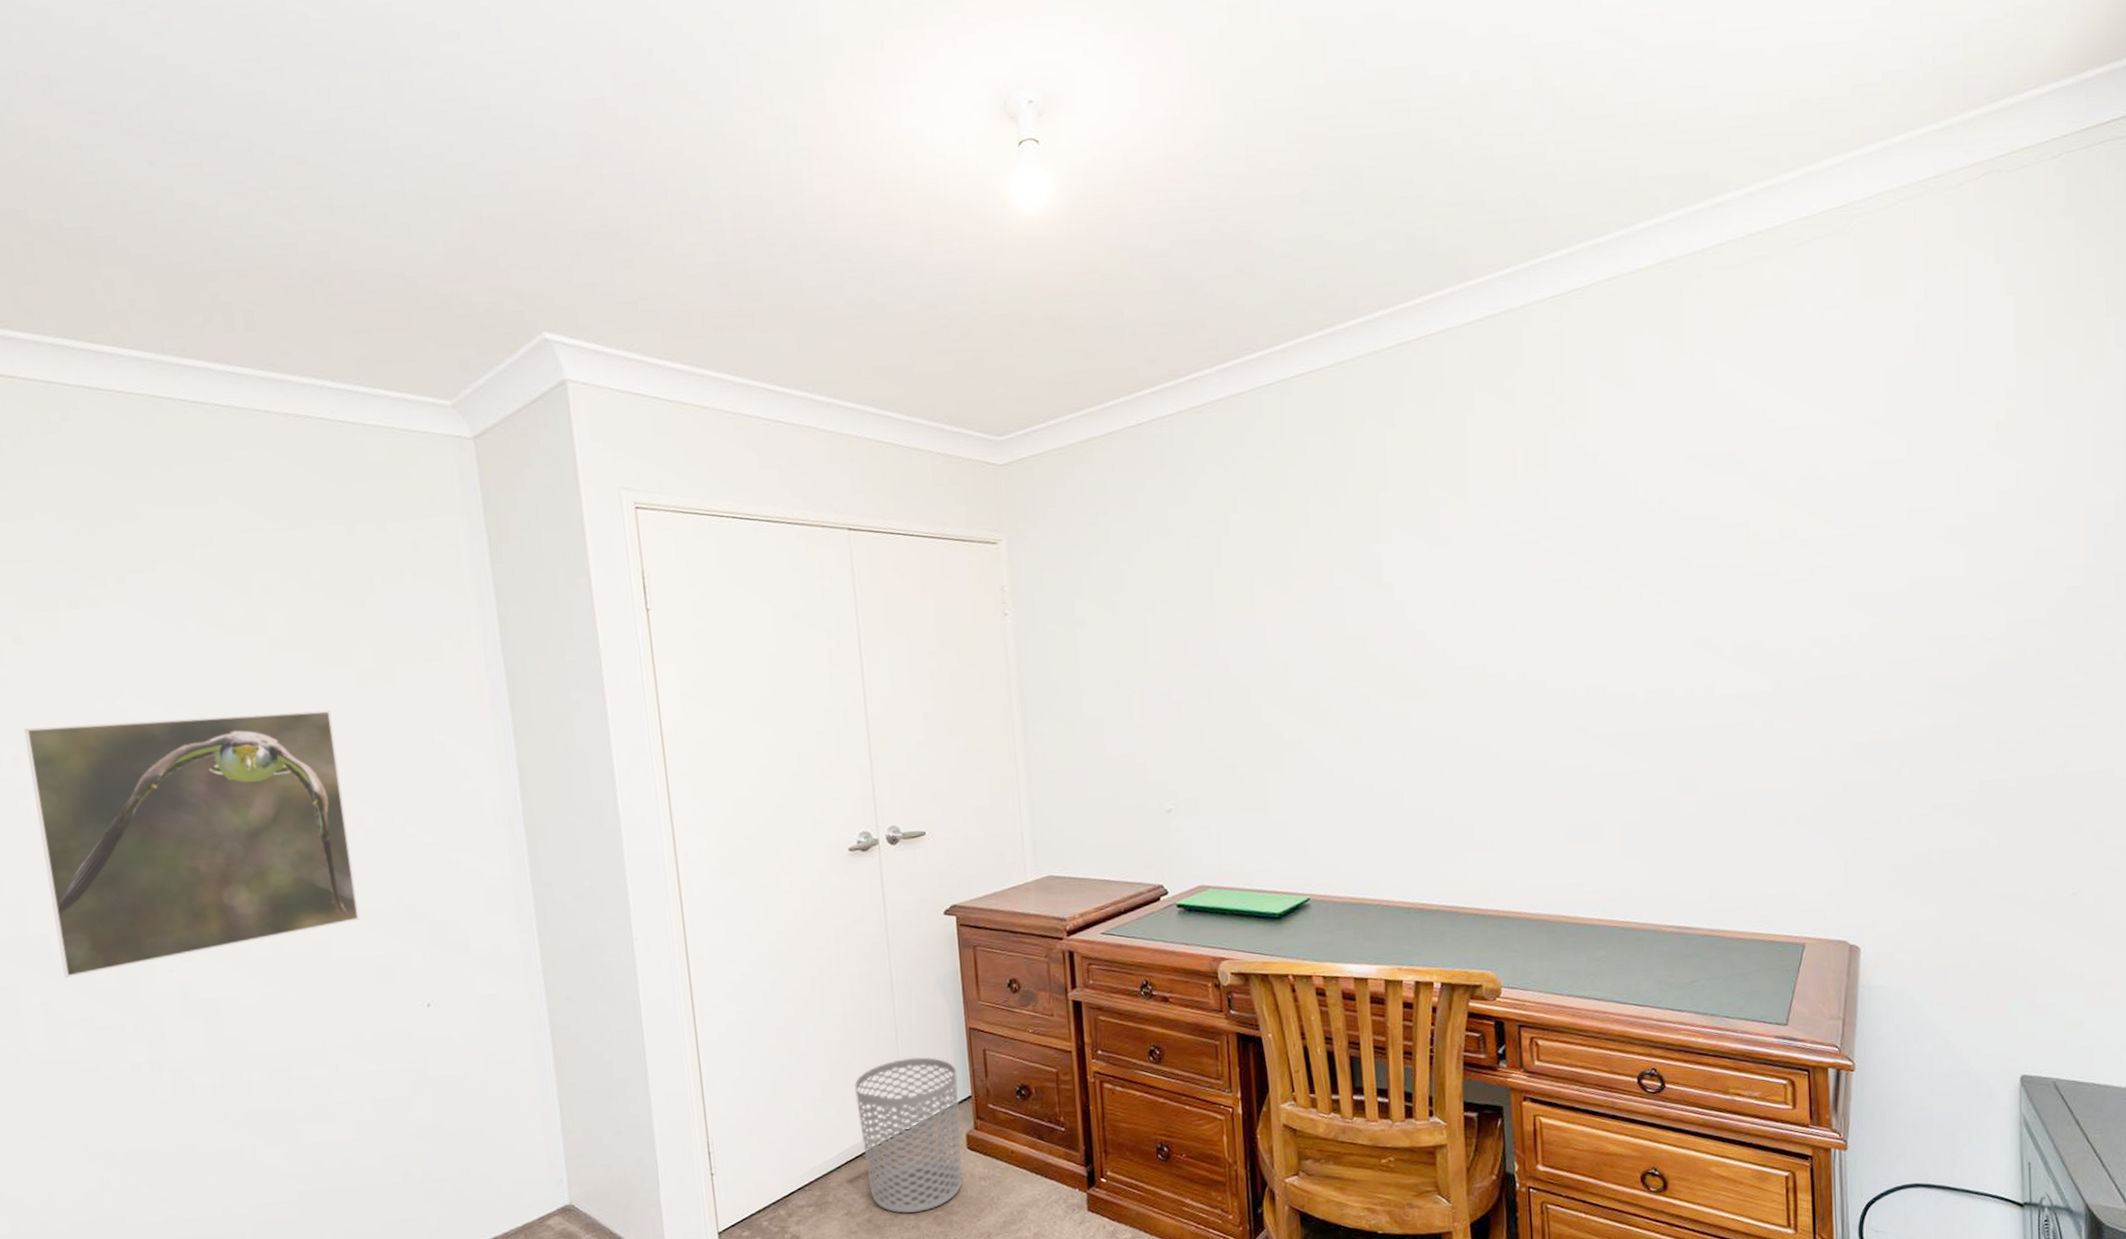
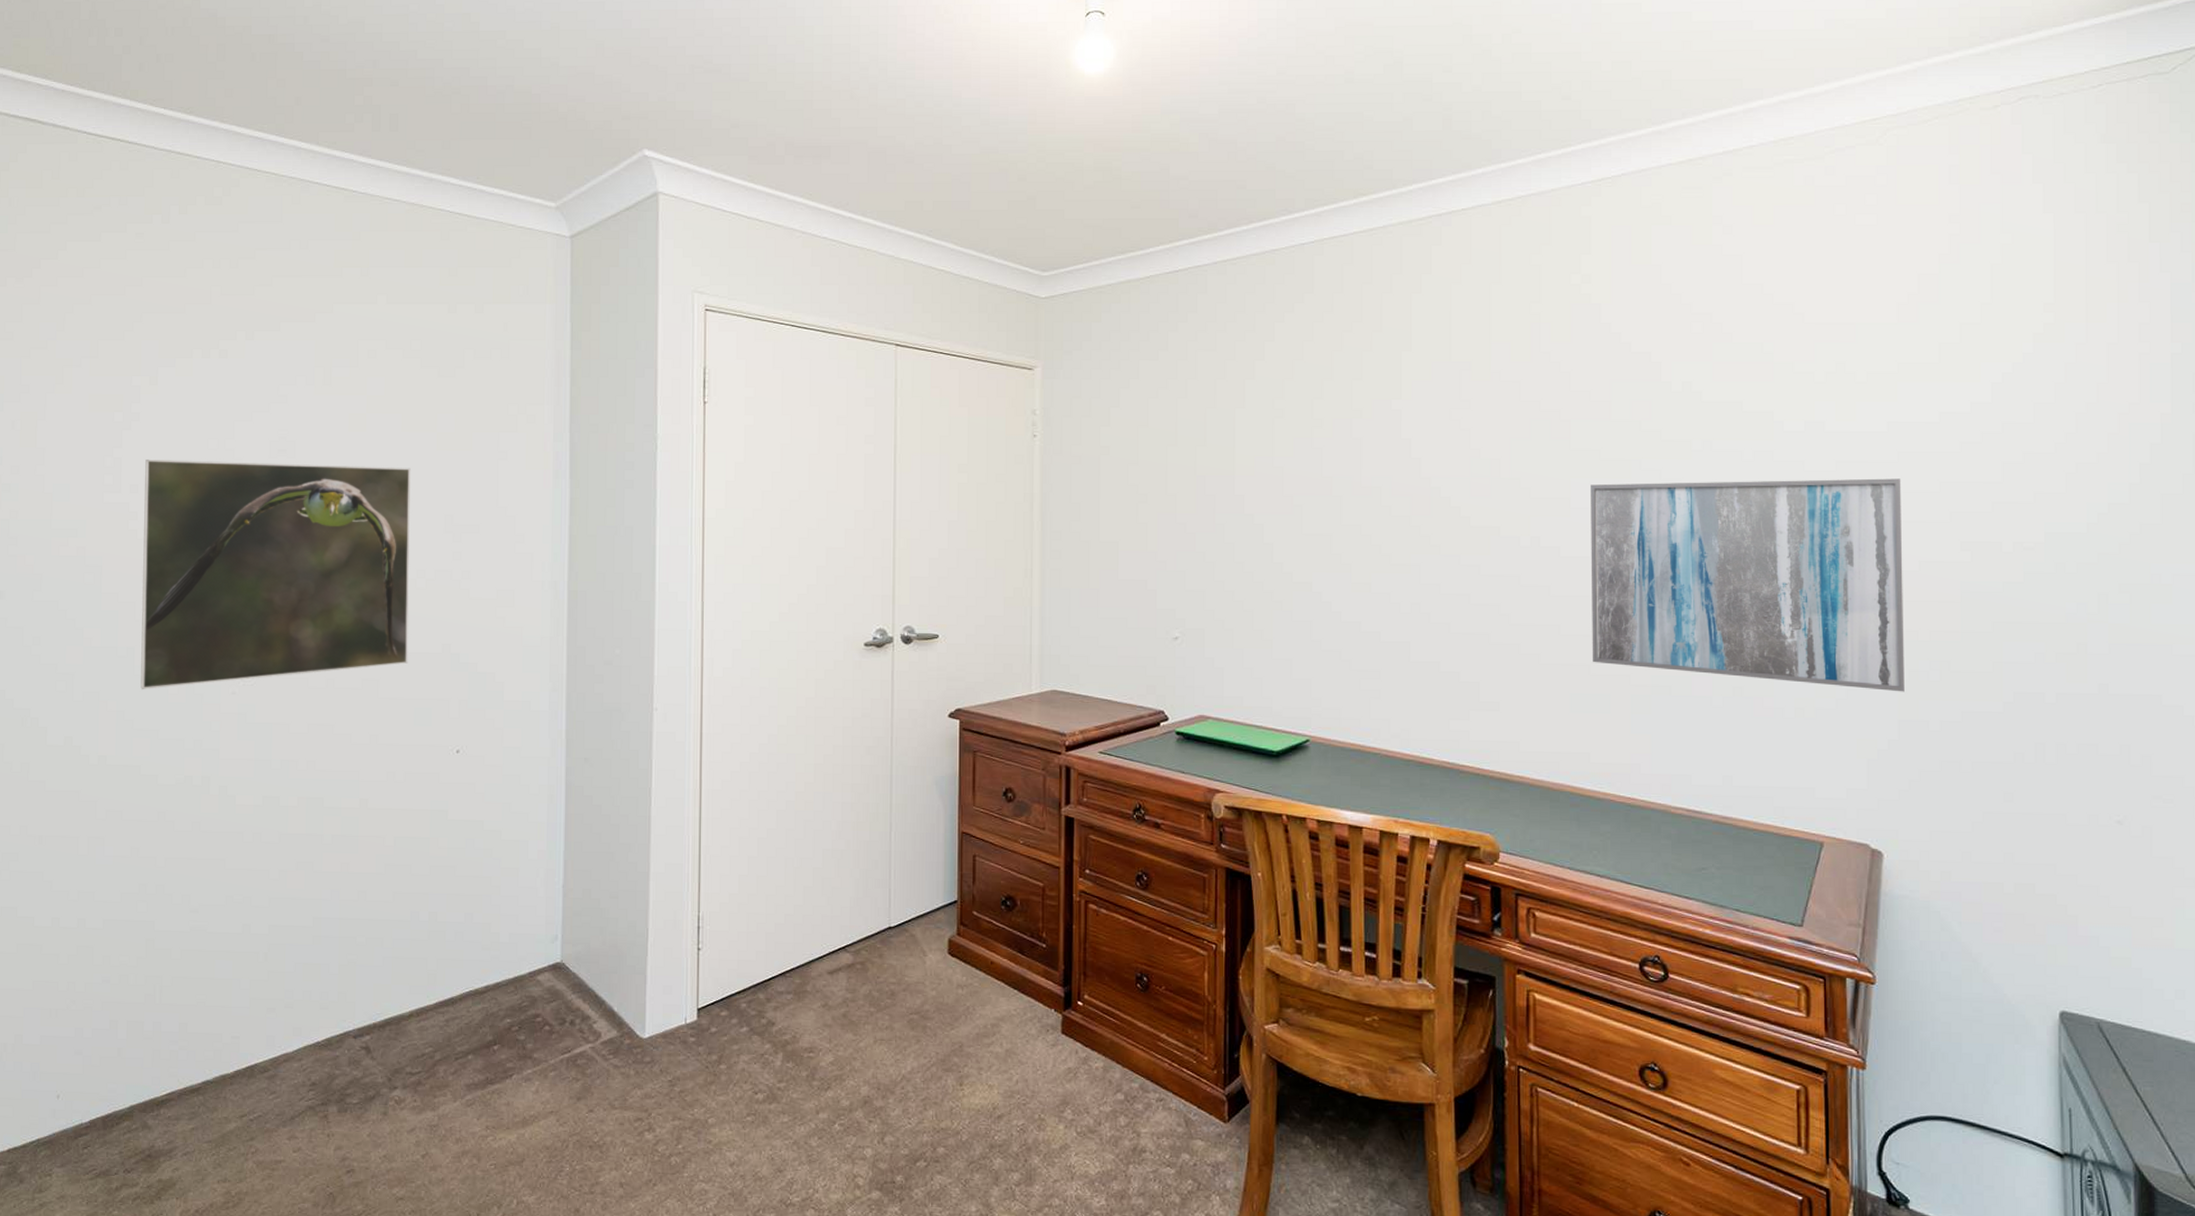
waste bin: present [854,1057,963,1214] -> none [844,854,945,1013]
wall art: none [1573,580,1878,793] -> present [1590,478,1905,692]

